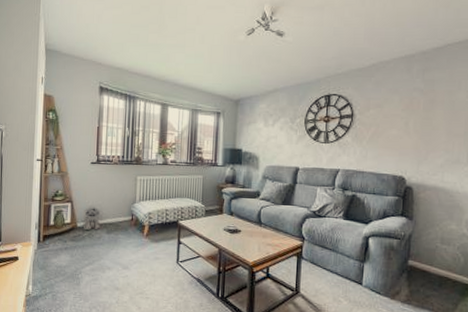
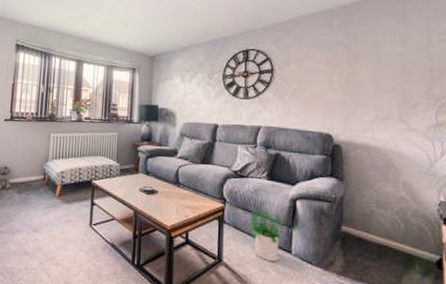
potted plant: none [323,245,357,292] -> present [247,208,284,261]

